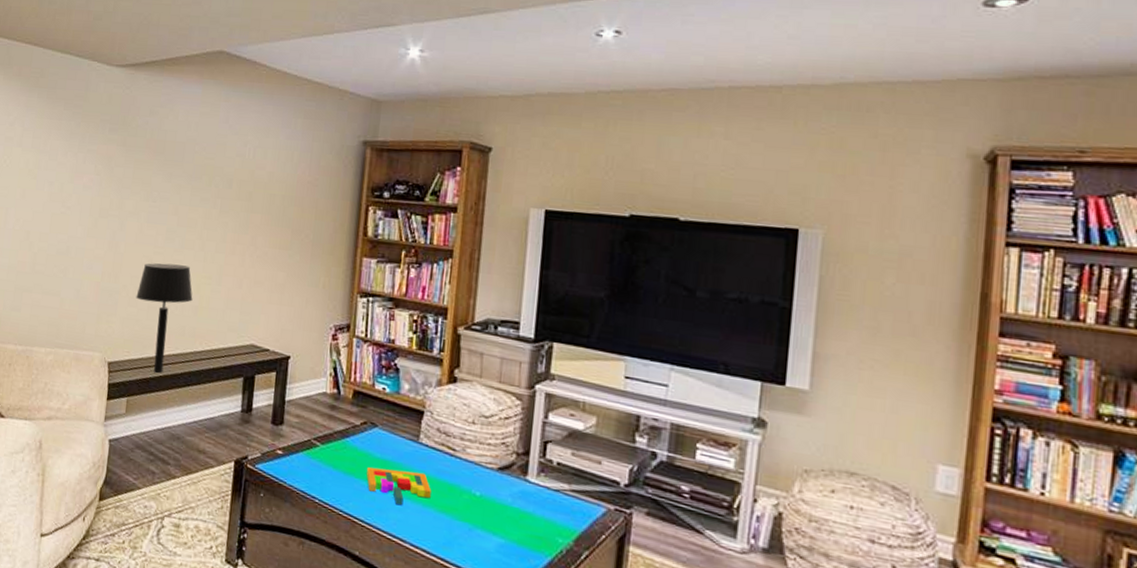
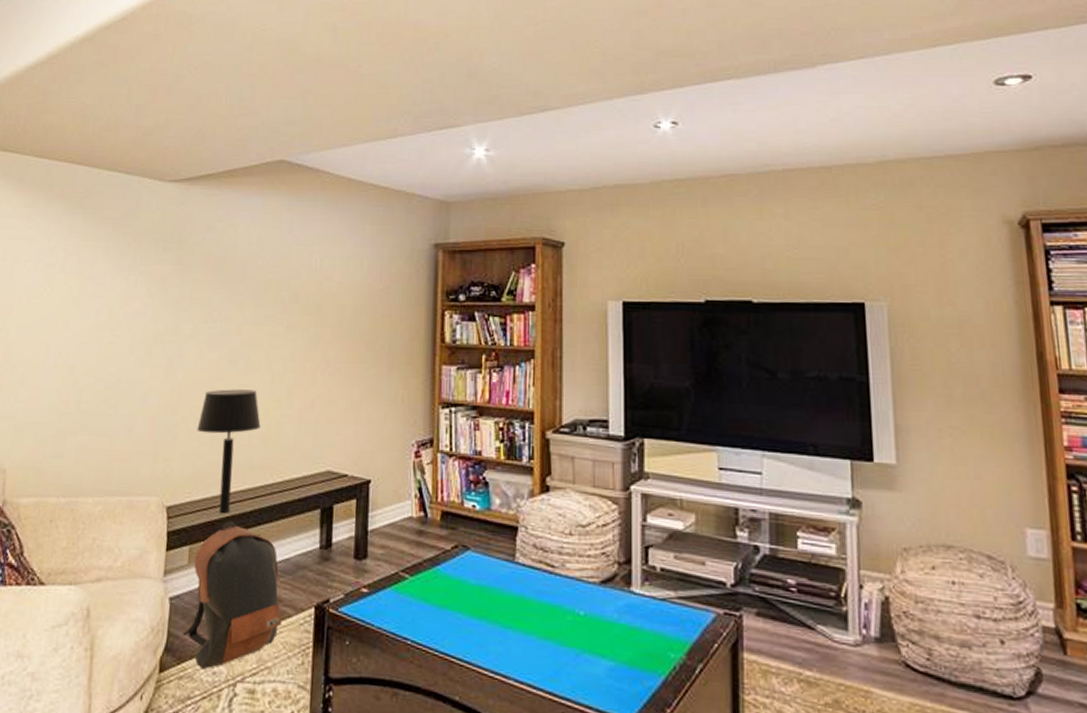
backpack: none [120,380,205,503] -> present [183,521,282,670]
toy building blocks: present [366,467,431,506] -> none [462,596,532,637]

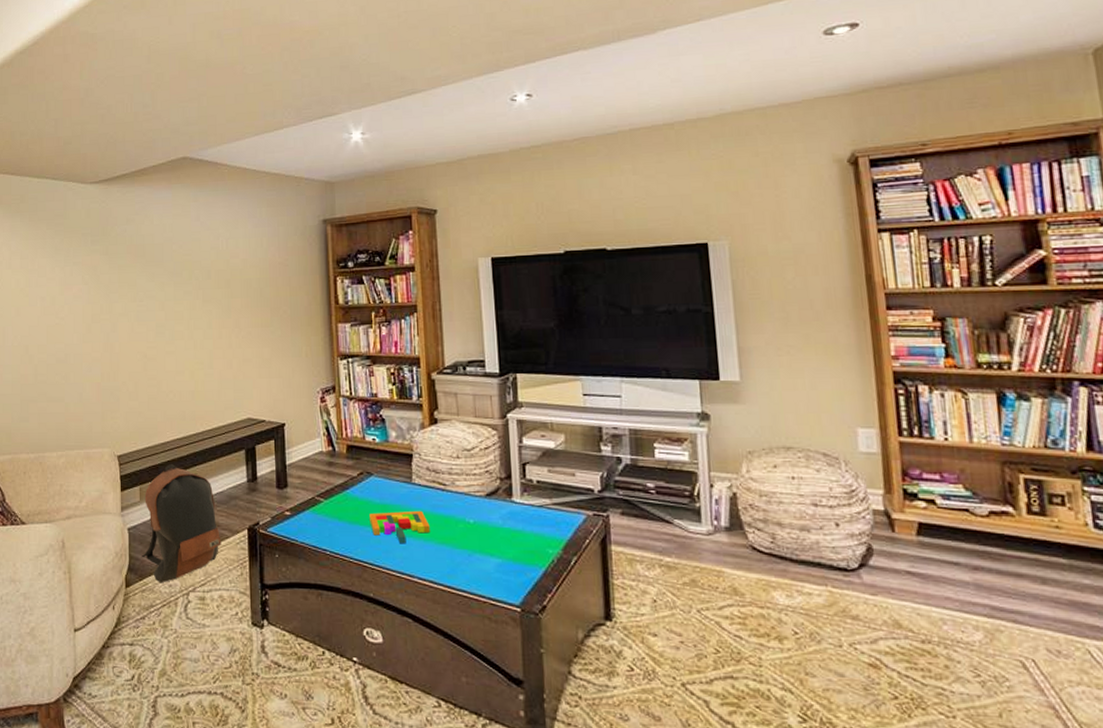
table lamp: present [197,389,261,513] -> none [136,355,189,458]
toy building blocks: none [462,596,532,637] -> present [369,510,430,544]

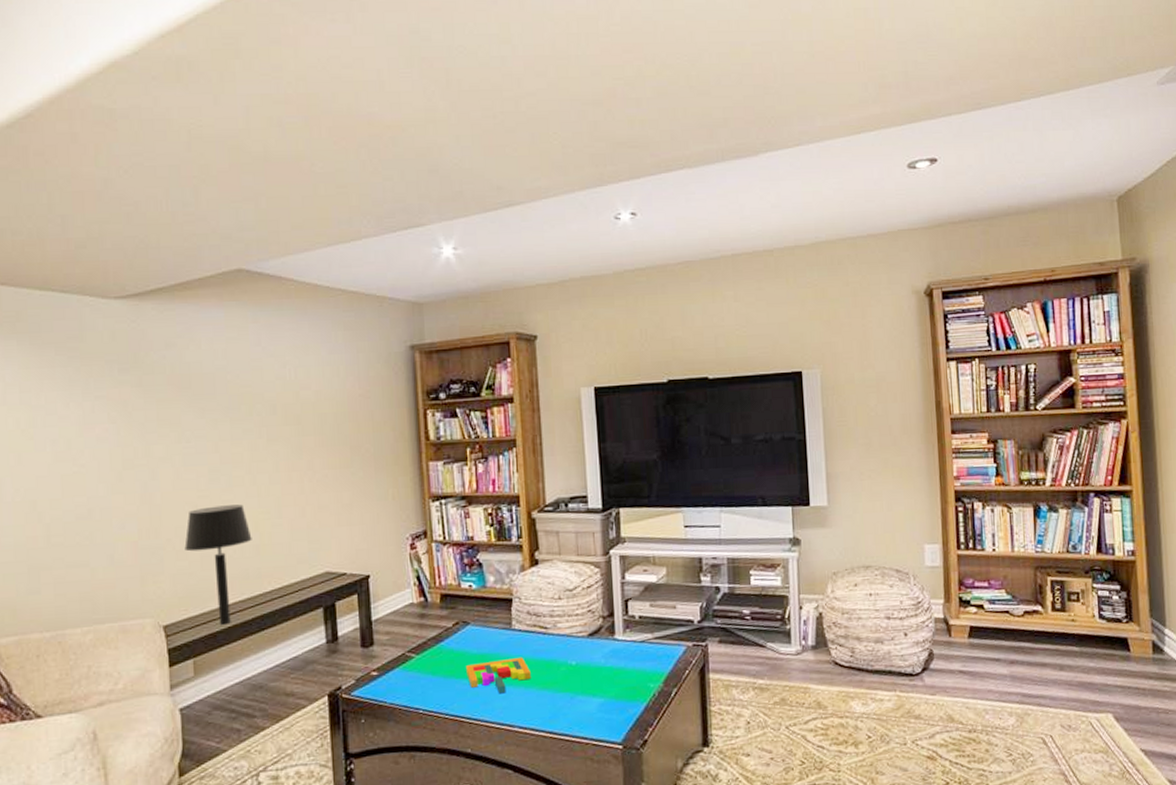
table lamp: none [136,355,189,458] -> present [184,504,252,624]
backpack: present [142,464,222,583] -> none [199,631,297,767]

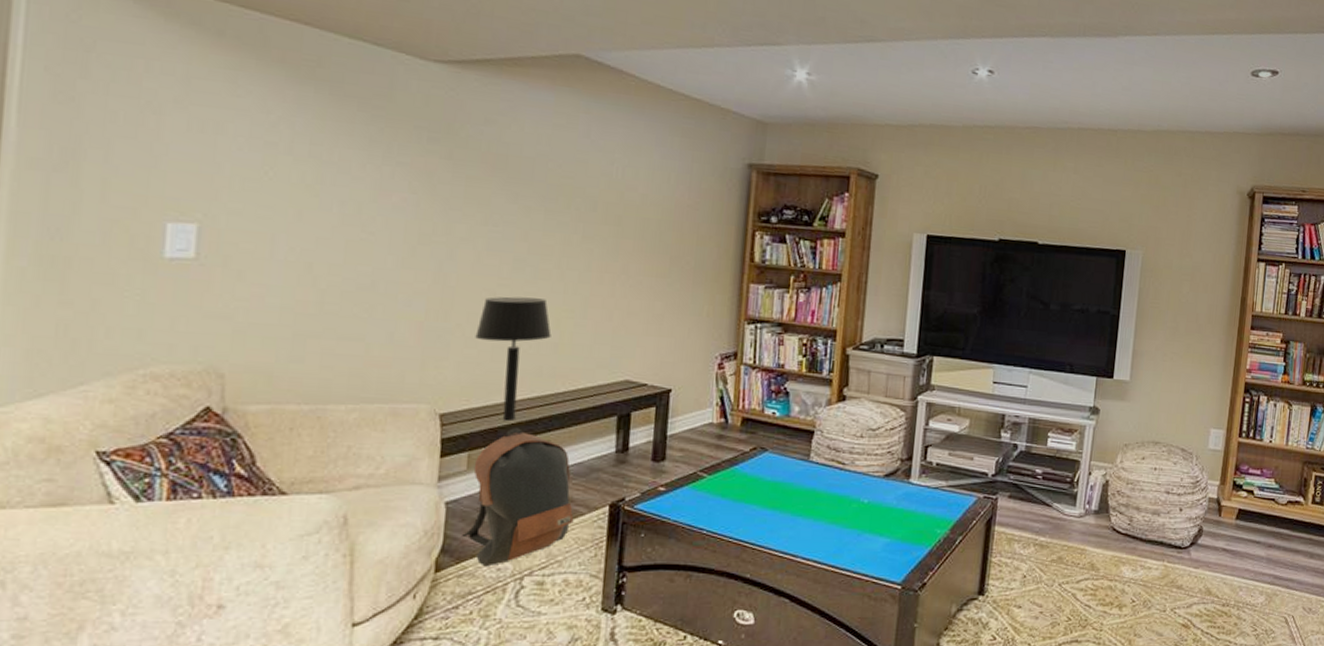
backpack: none [199,631,297,767] -> present [462,428,574,567]
toy building blocks: present [466,657,531,694] -> none [757,489,822,524]

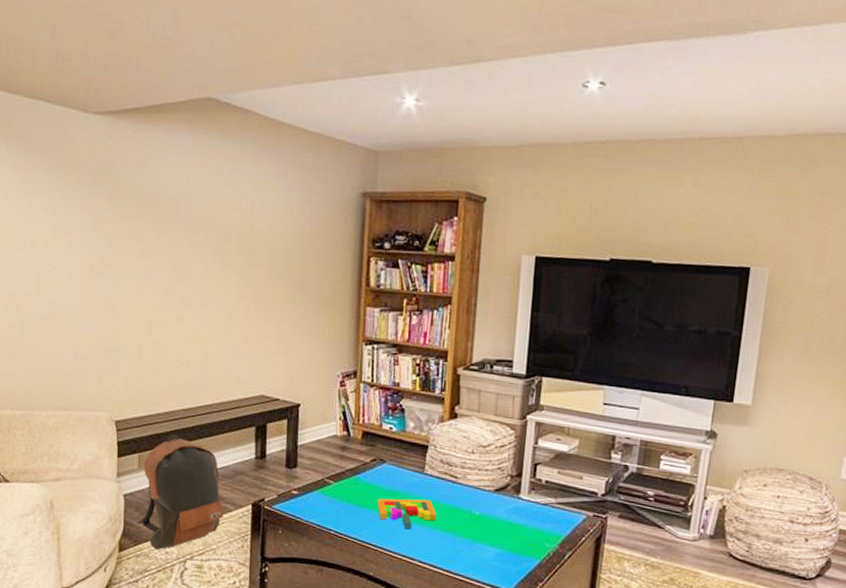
table lamp: present [475,296,552,420] -> none [139,320,199,428]
toy building blocks: none [757,489,822,524] -> present [377,498,436,530]

